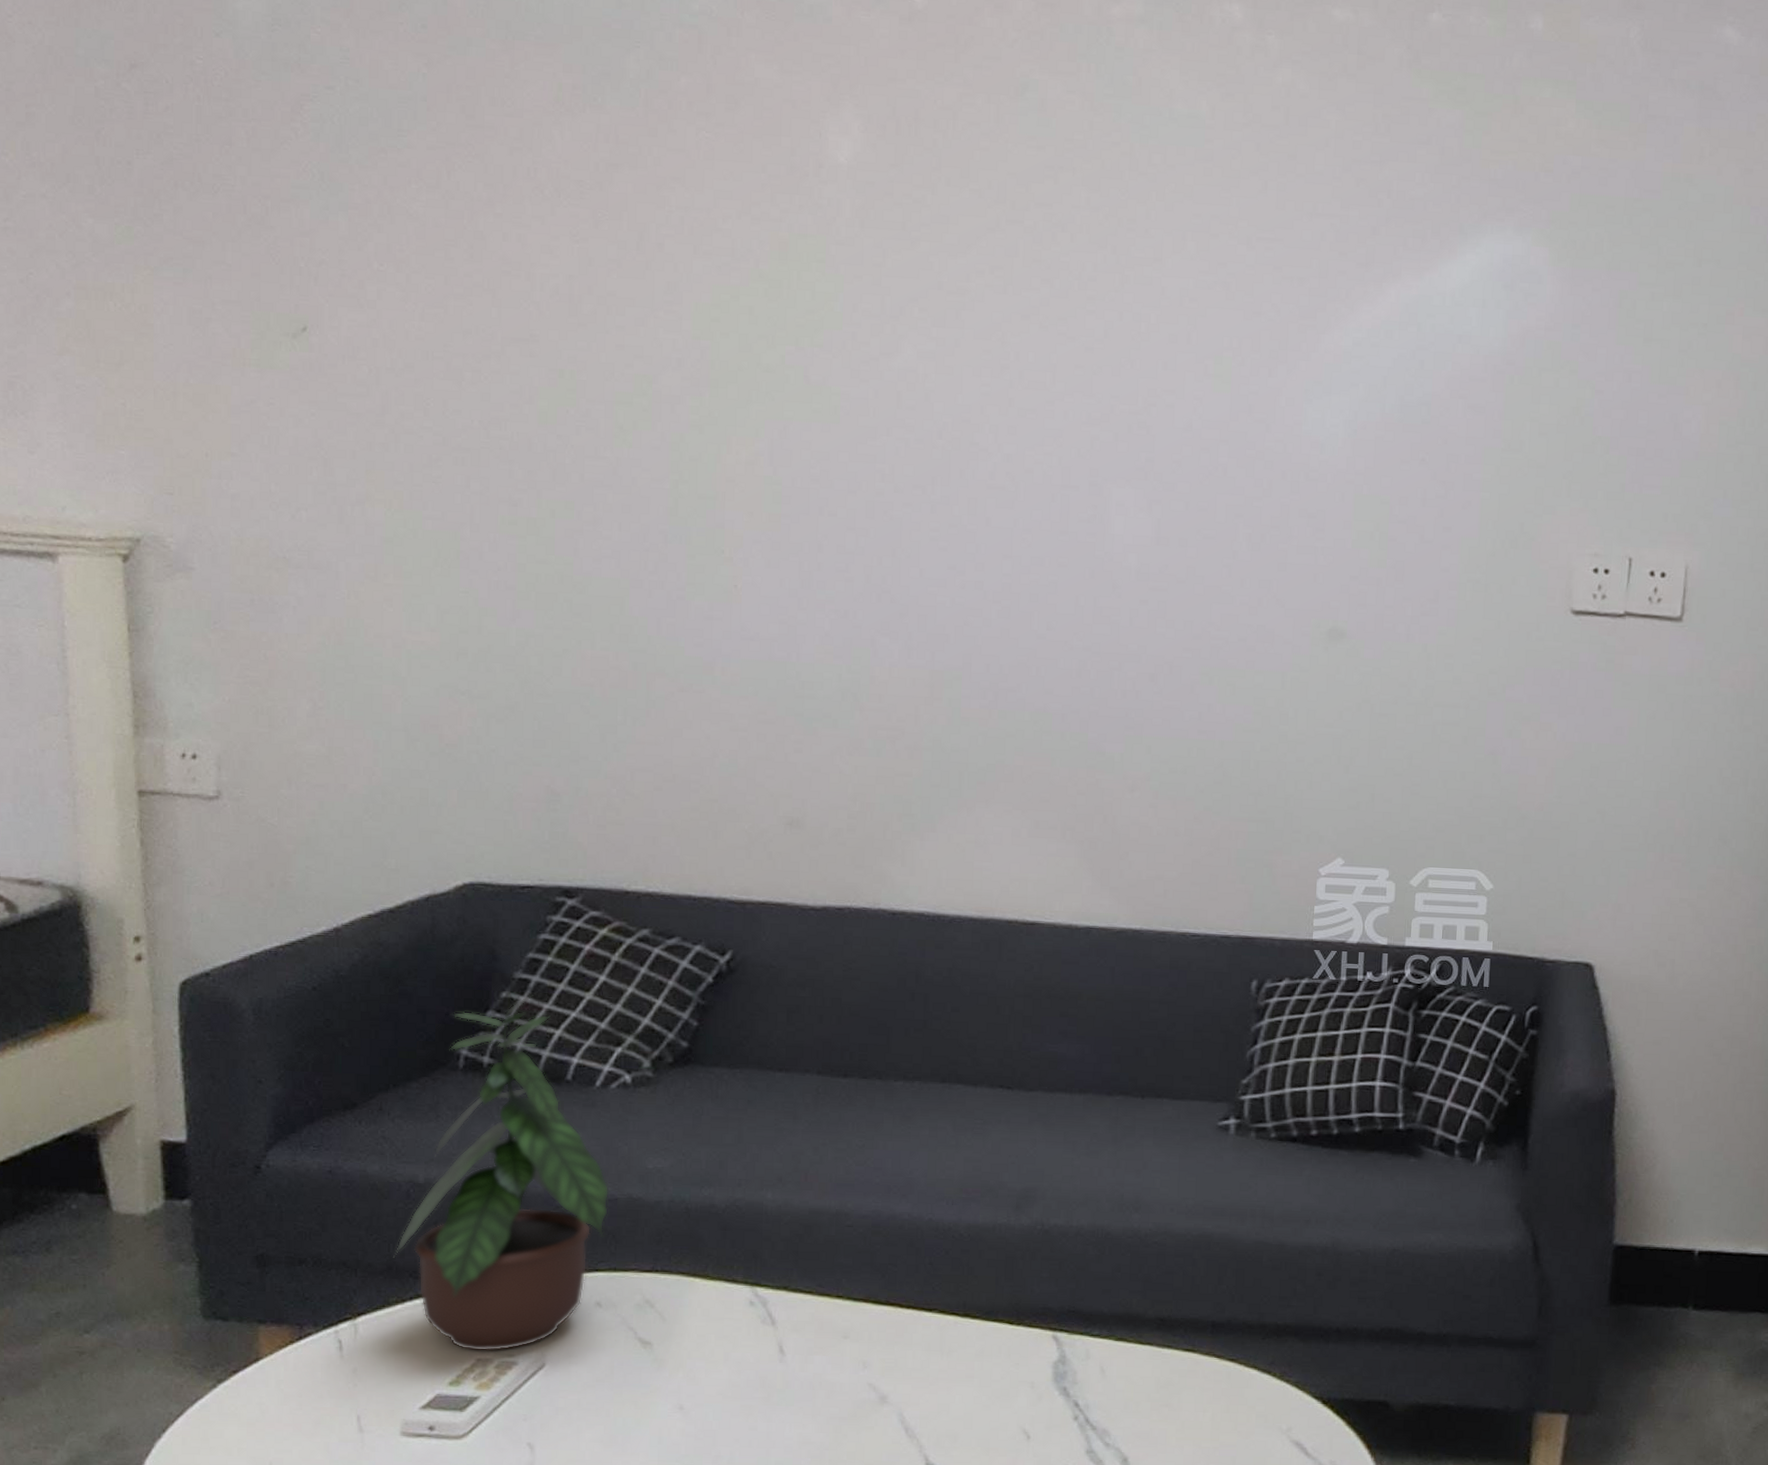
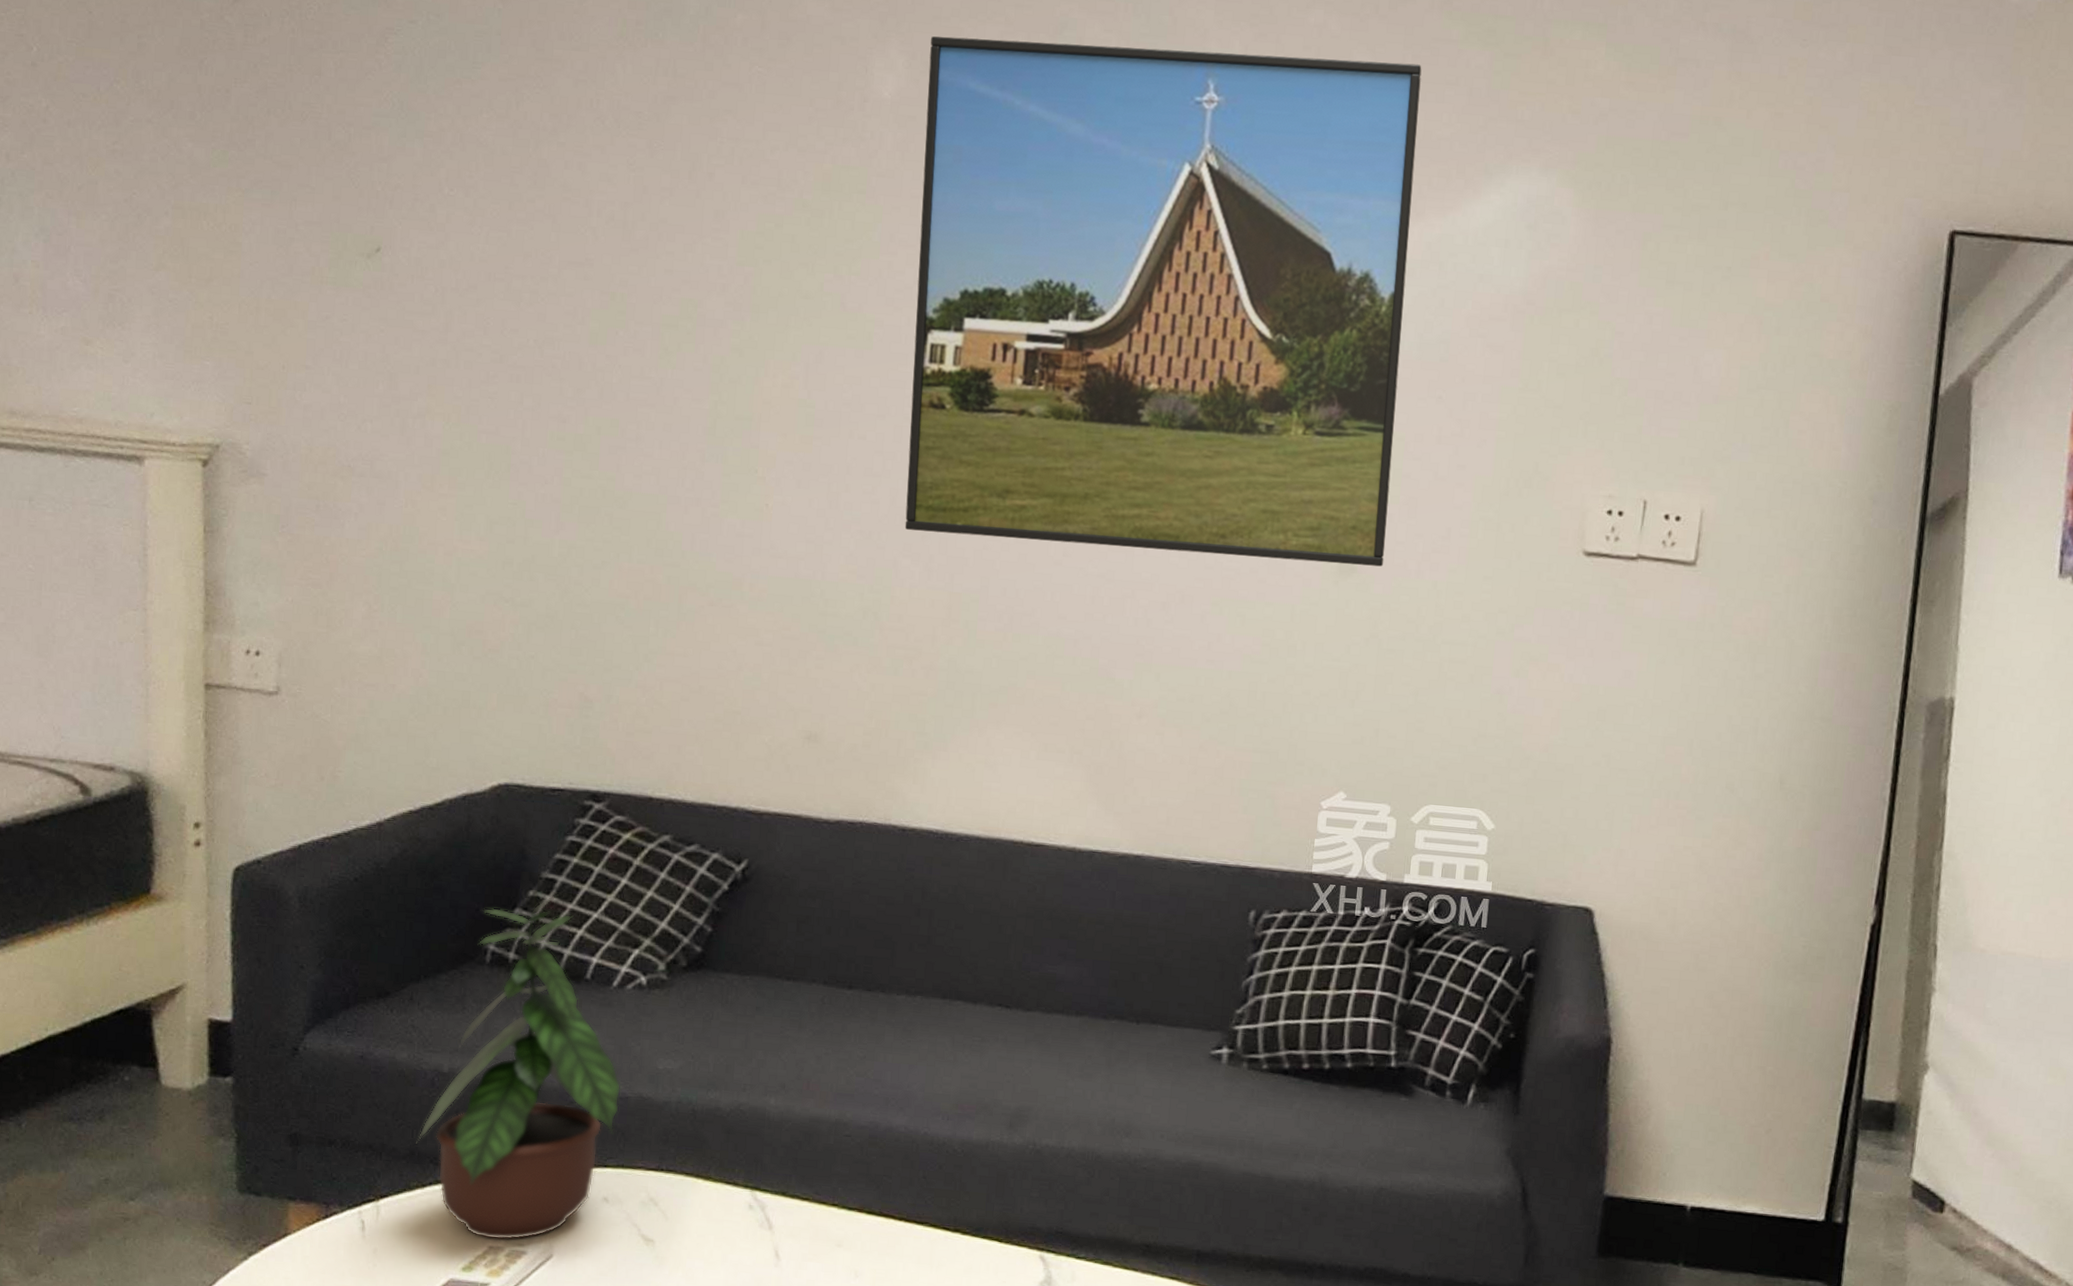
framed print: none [881,98,1393,631] -> present [904,36,1422,567]

